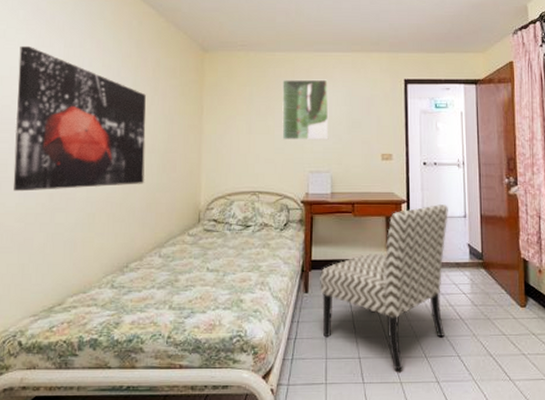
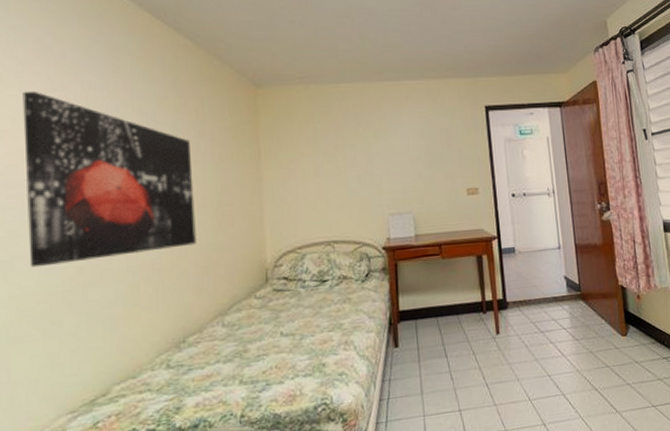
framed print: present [281,79,329,141] -> none [350,111,408,181]
chair: present [320,205,448,370] -> none [410,237,547,418]

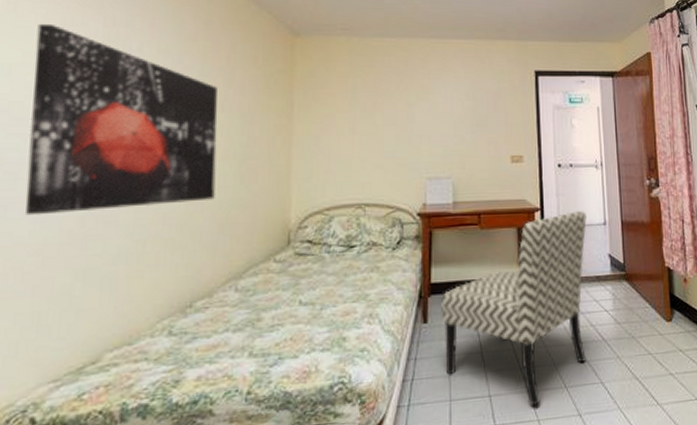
chair: none [410,237,547,418] -> present [441,211,587,406]

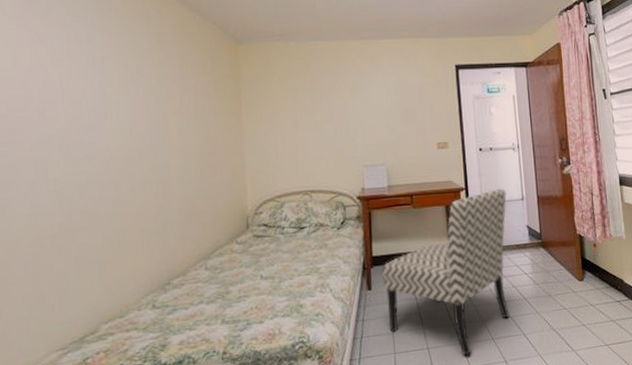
wall art: present [25,23,218,216] -> none [10,43,180,213]

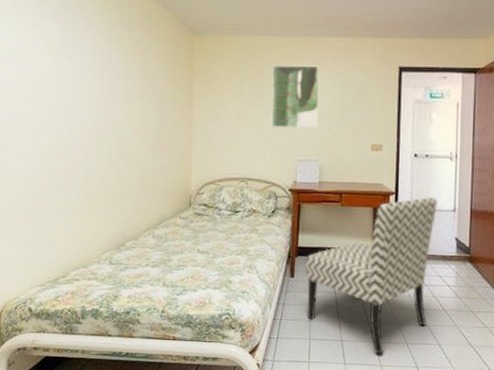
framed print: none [327,68,382,134] -> present [271,65,319,129]

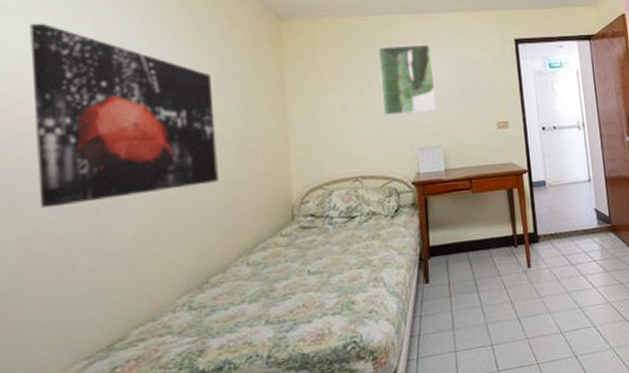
wall art: none [15,27,138,171] -> present [30,23,219,209]
chair: present [305,197,437,354] -> none [440,170,579,351]

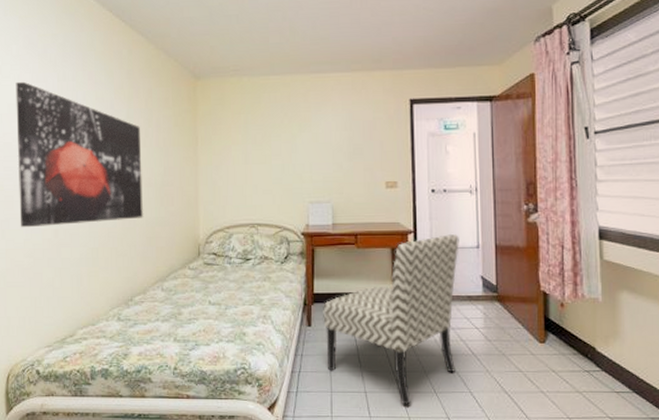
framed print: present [378,44,437,115] -> none [277,103,329,169]
chair: none [440,170,579,351] -> present [323,234,459,405]

